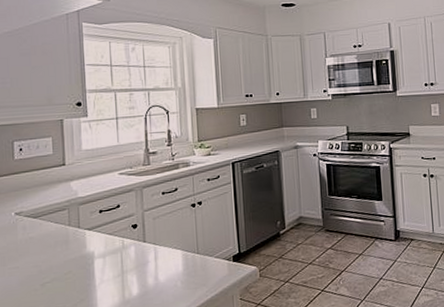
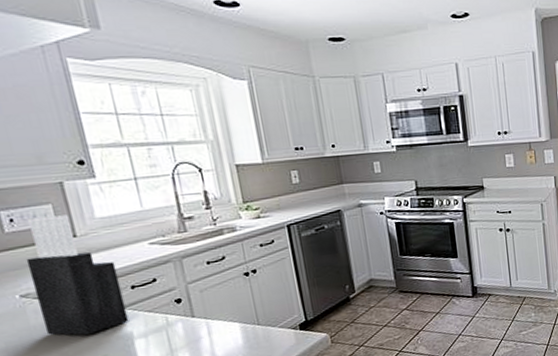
knife block: none [25,146,93,252] -> present [26,215,129,336]

